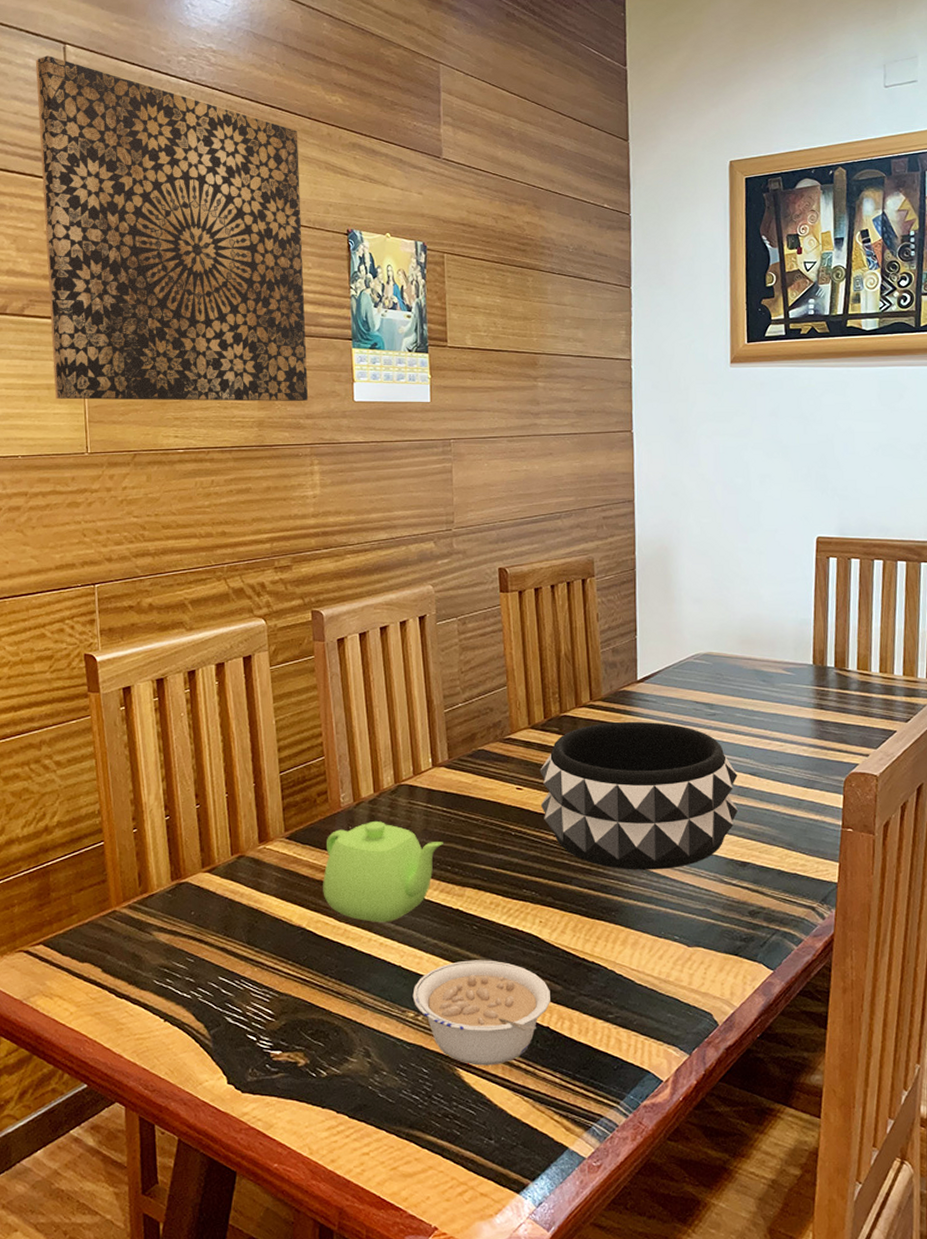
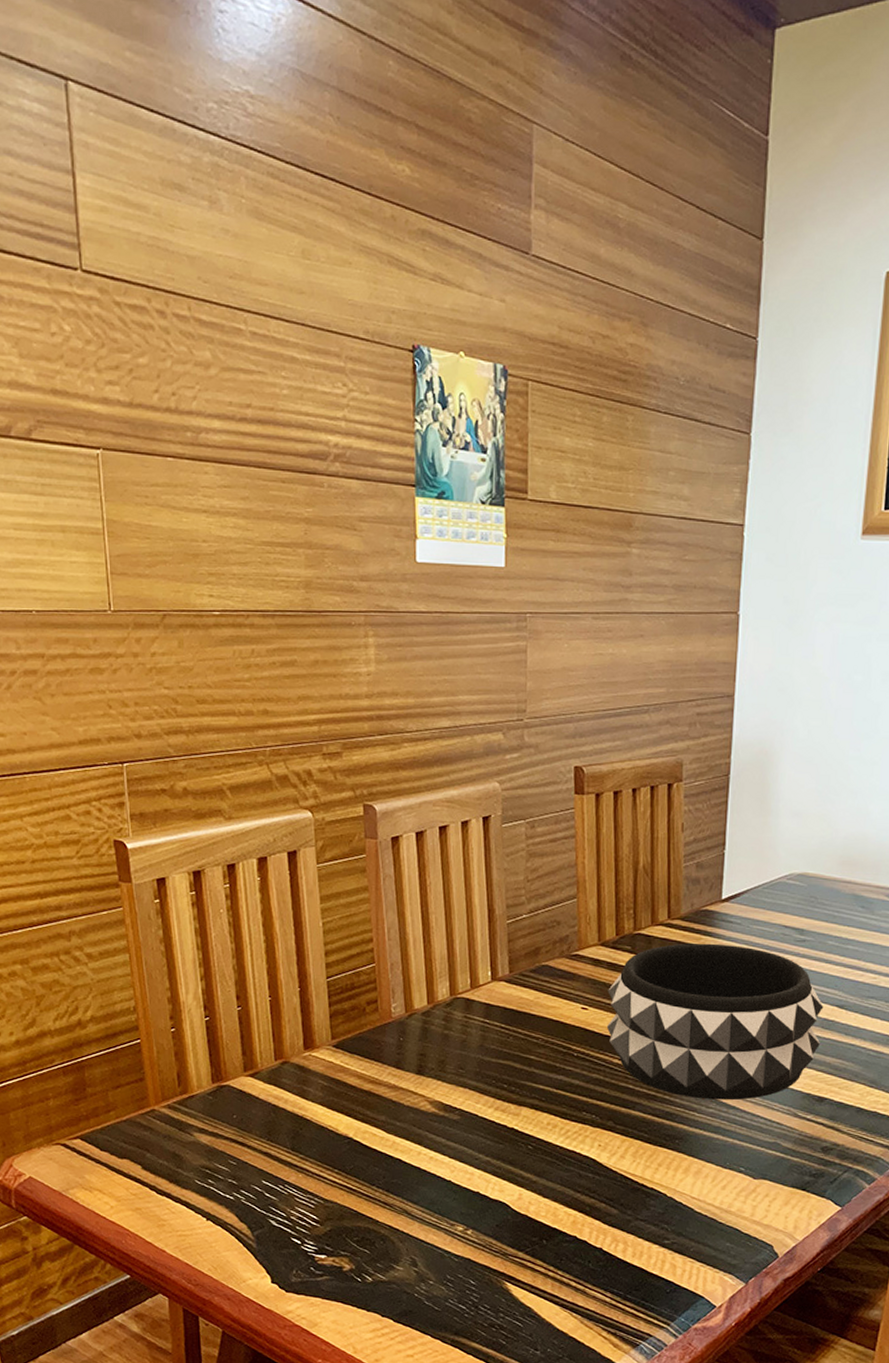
wall art: present [35,56,309,402] -> none [31,95,364,559]
teapot: present [323,821,443,922] -> none [371,1034,500,1137]
legume: present [412,960,550,1066] -> none [462,1179,605,1282]

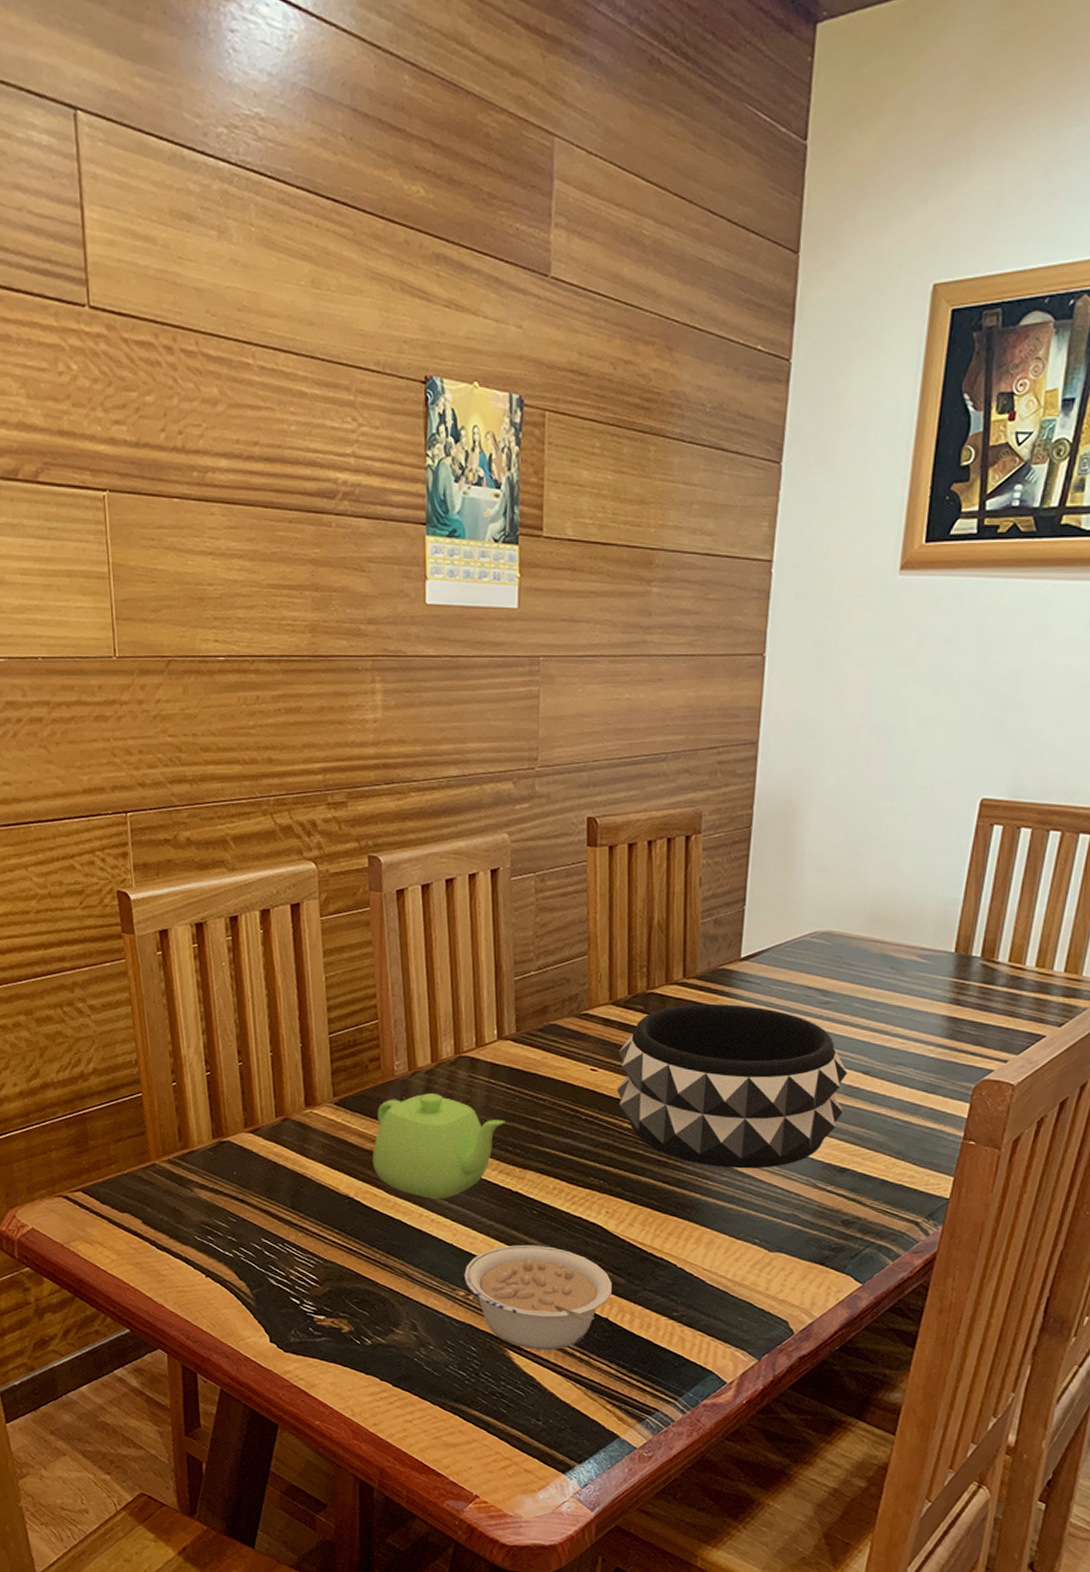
teapot: none [371,1034,500,1137] -> present [372,1093,505,1199]
legume: none [462,1179,605,1282] -> present [464,1244,612,1351]

